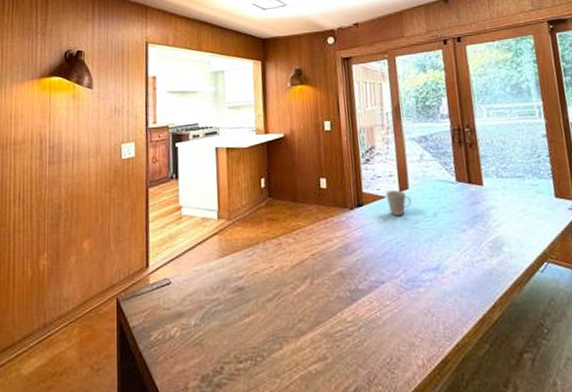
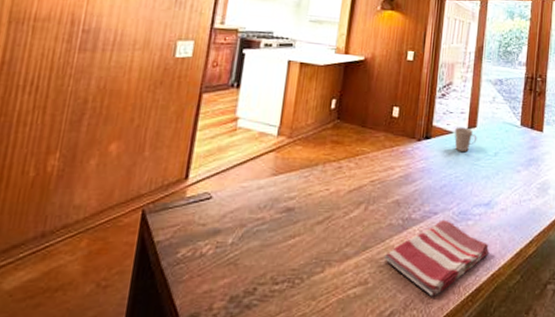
dish towel: none [338,288,448,371] -> present [383,219,489,297]

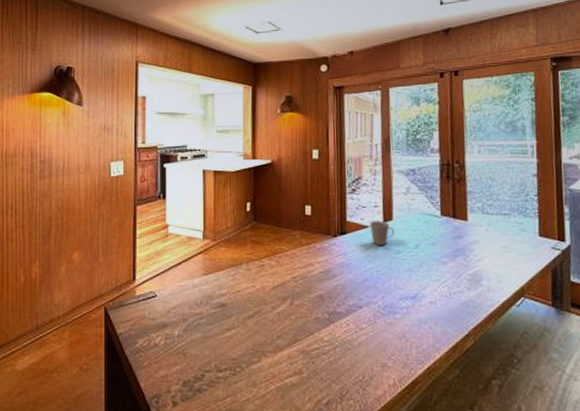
dish towel: present [383,219,489,297] -> none [314,313,421,388]

